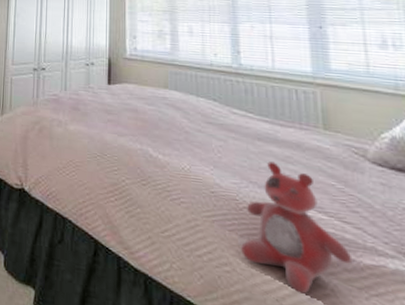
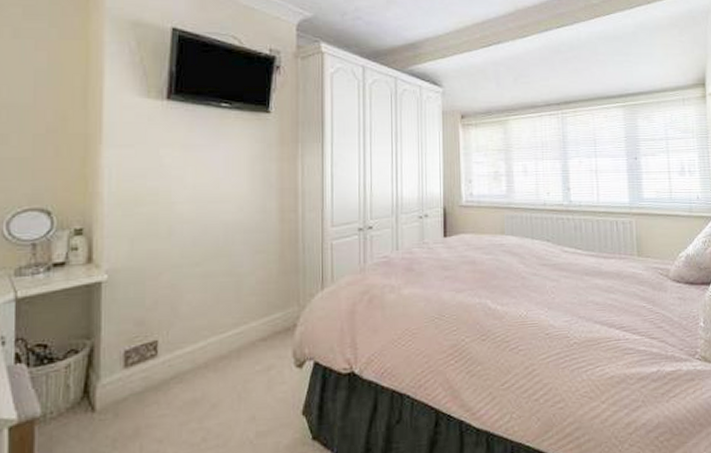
stuffed bear: present [241,161,353,294] -> none [572,294,658,411]

